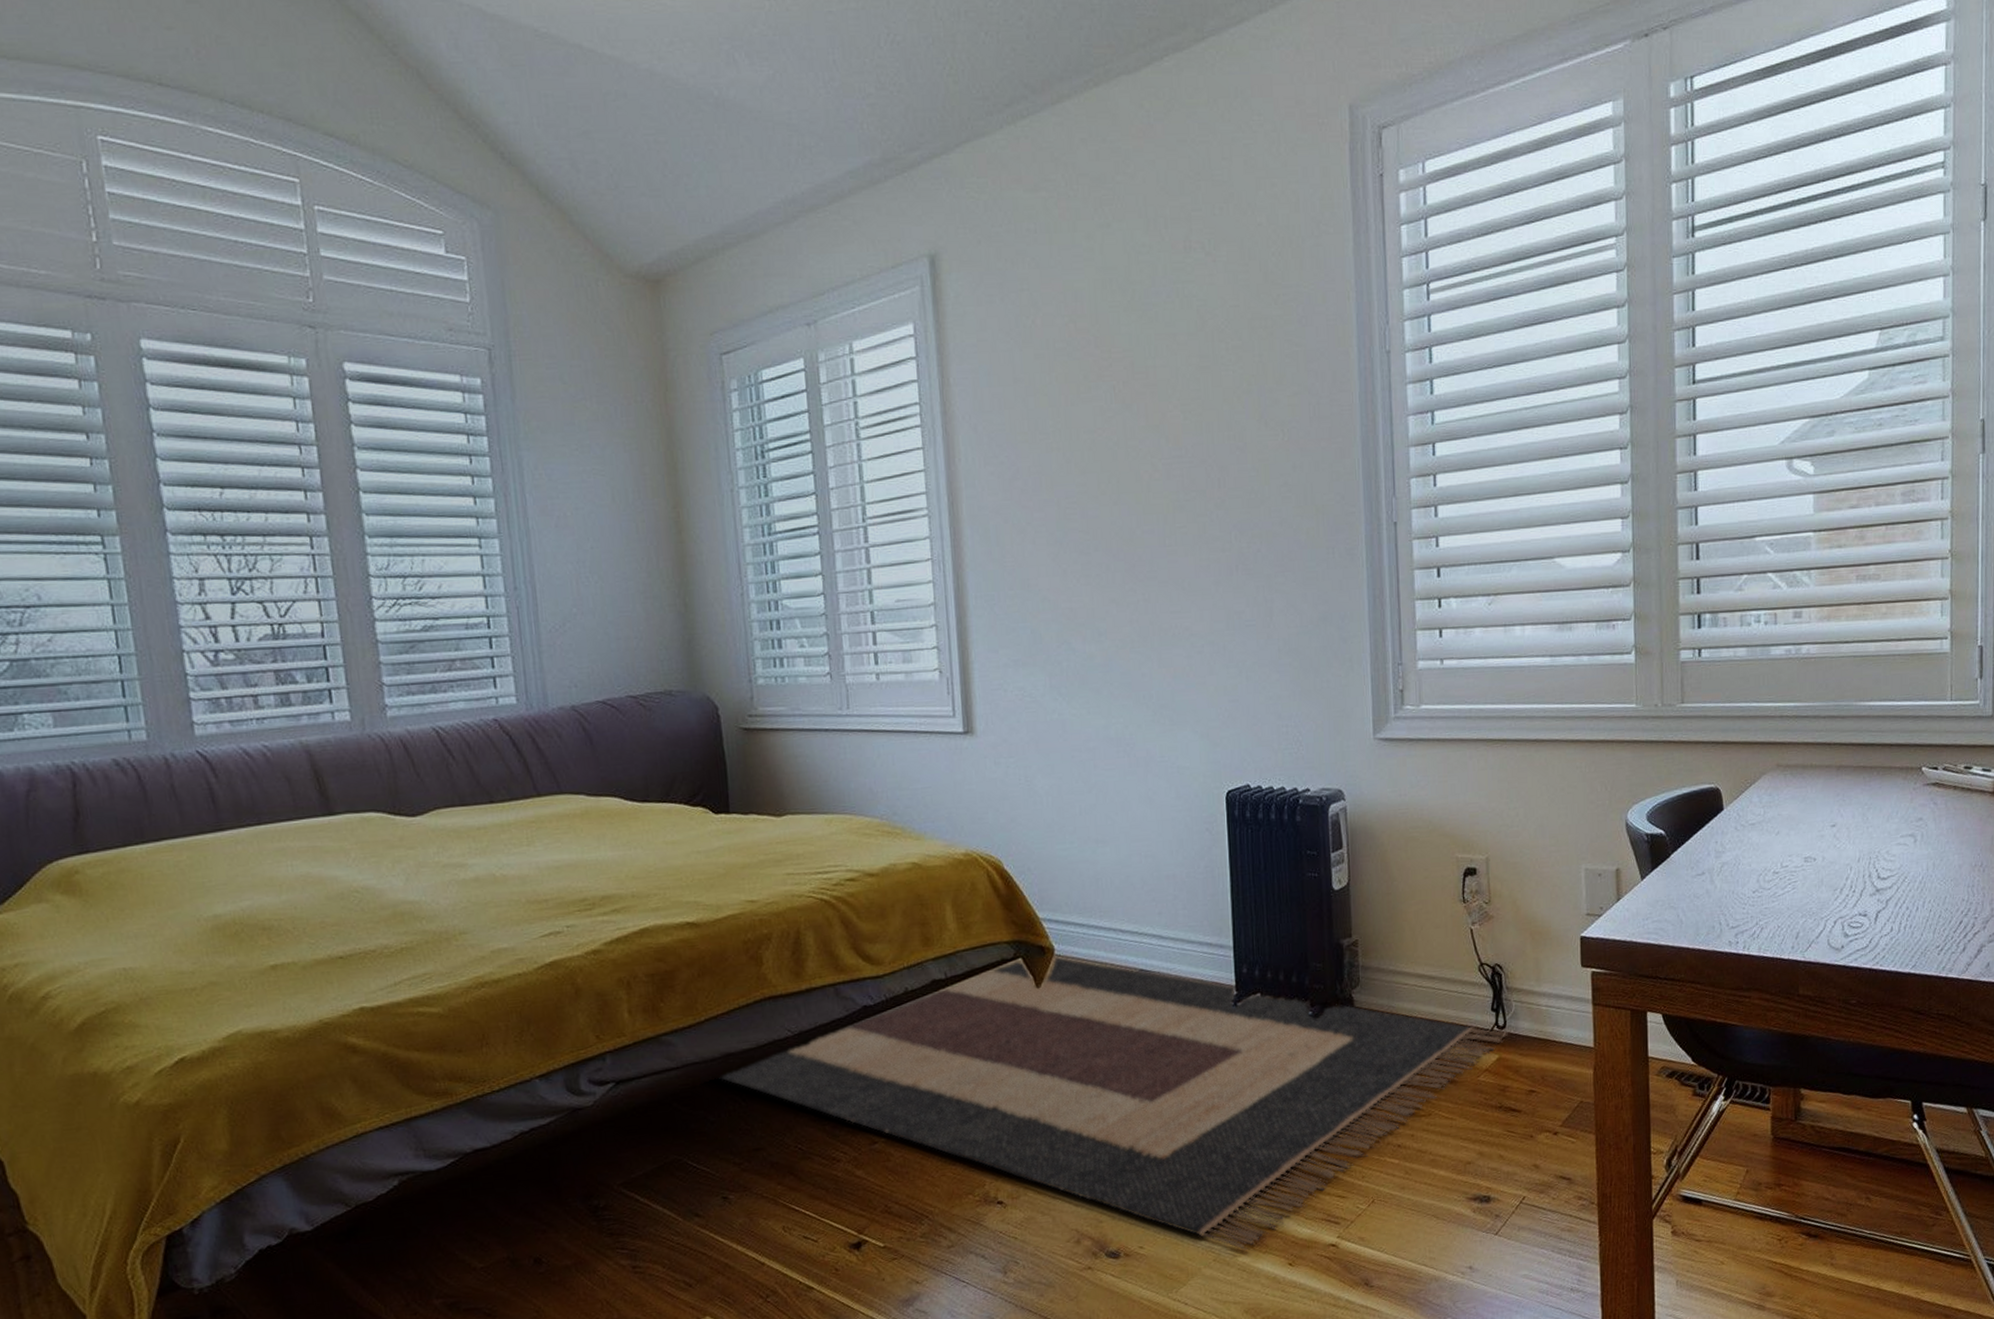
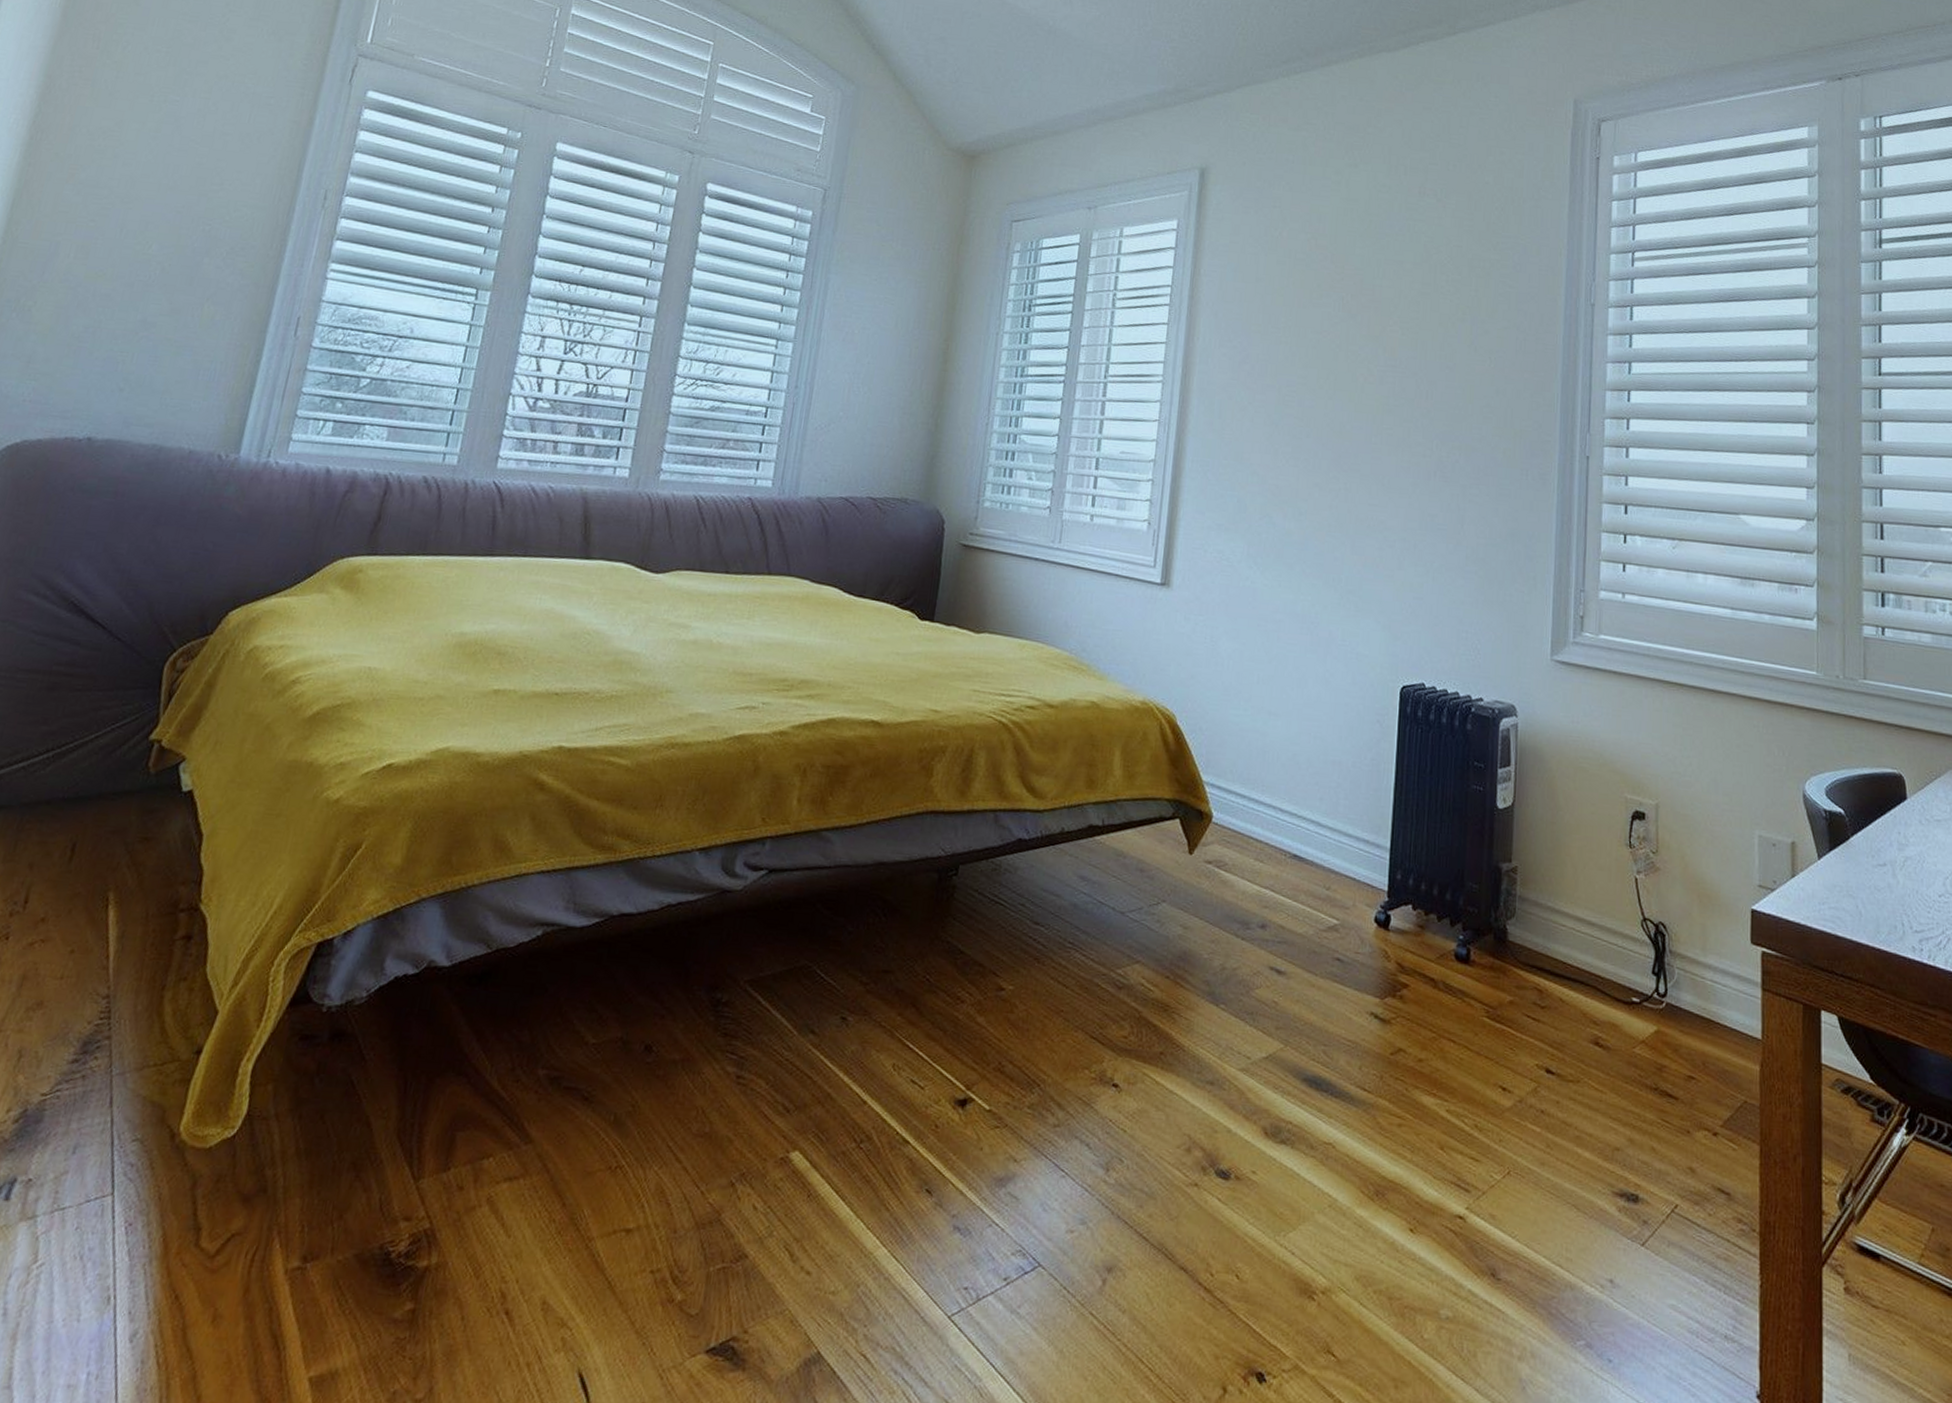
rug: present [719,956,1508,1251] -> none [866,821,1669,1202]

